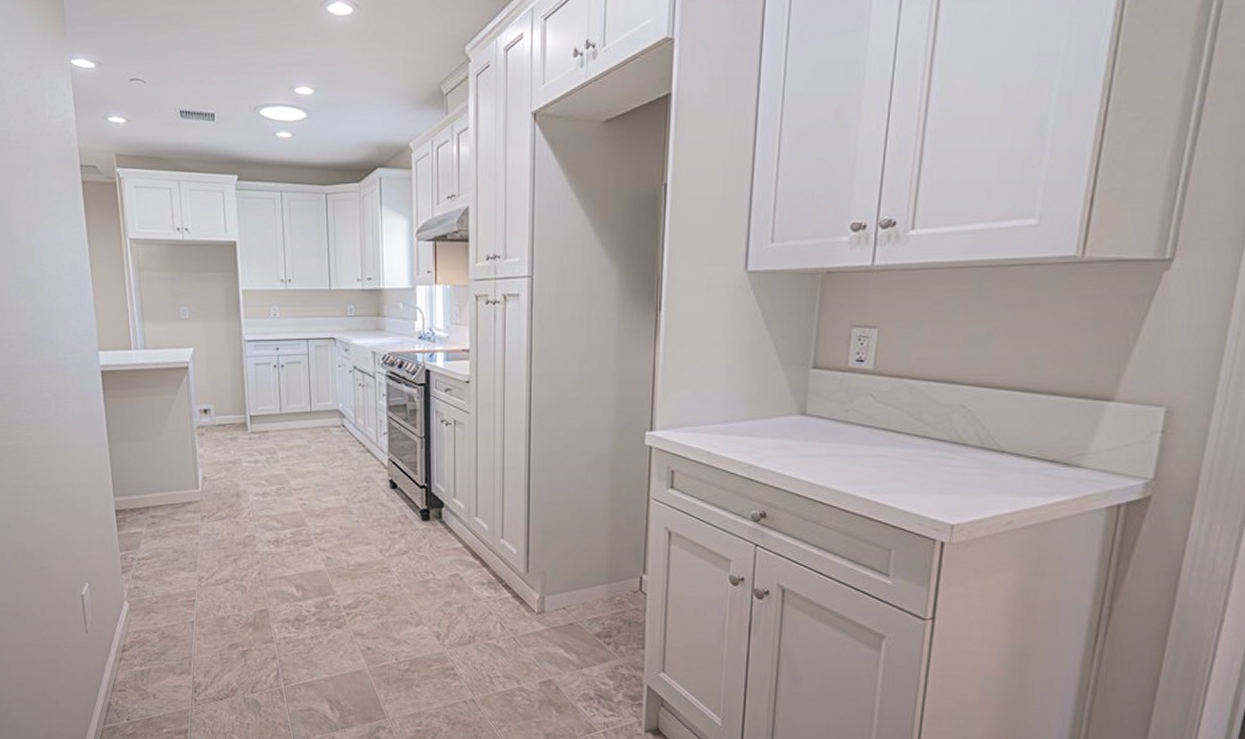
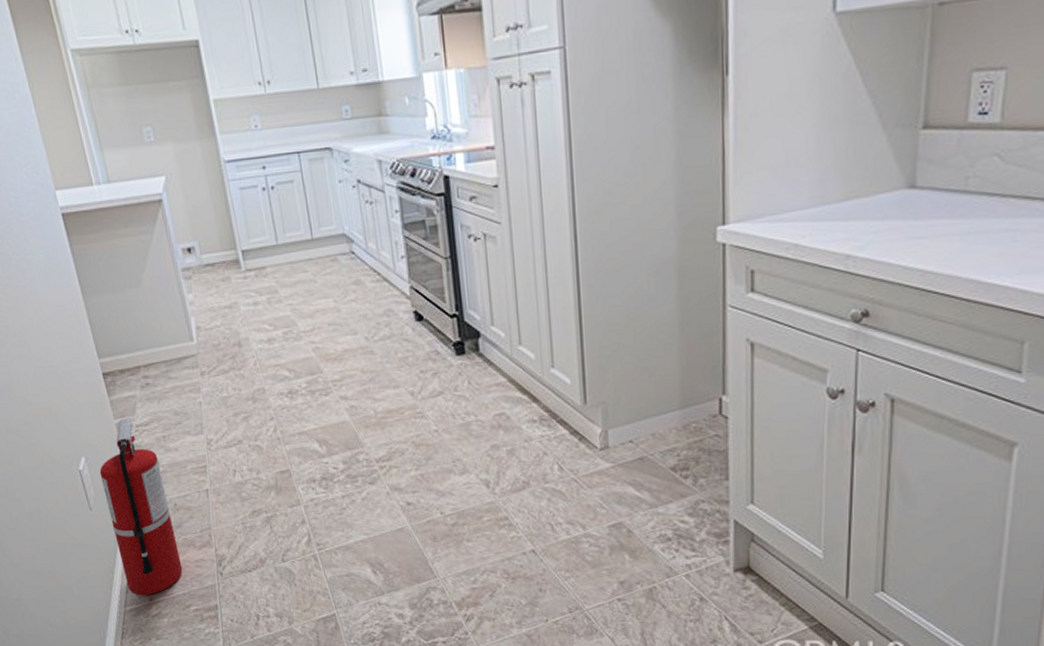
fire extinguisher: none [99,551,161,716] -> present [99,418,183,596]

